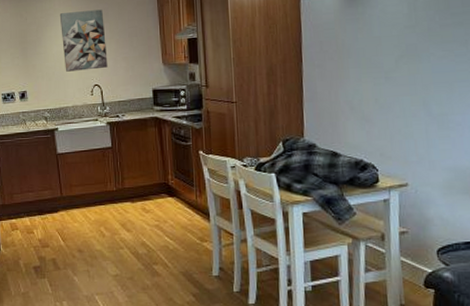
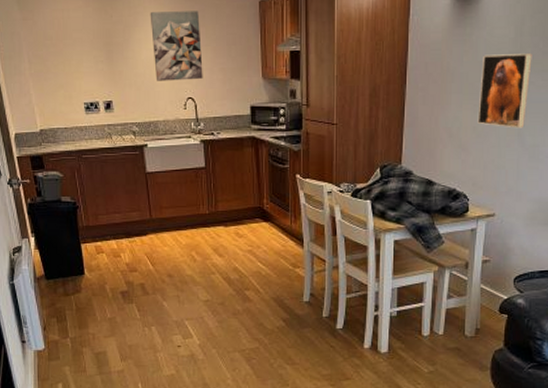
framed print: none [378,27,430,98] -> present [477,53,532,129]

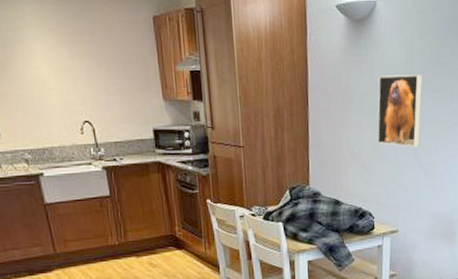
wall art: present [150,11,203,81] -> none [31,26,99,103]

